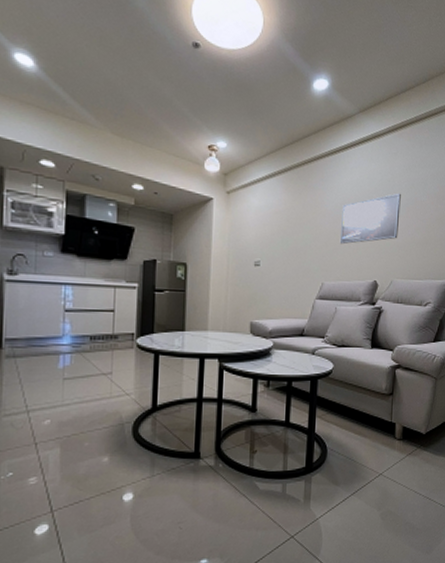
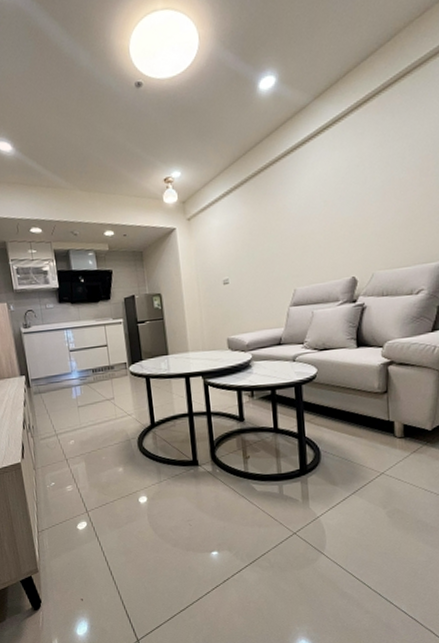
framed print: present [339,193,401,245] -> none [307,176,375,246]

